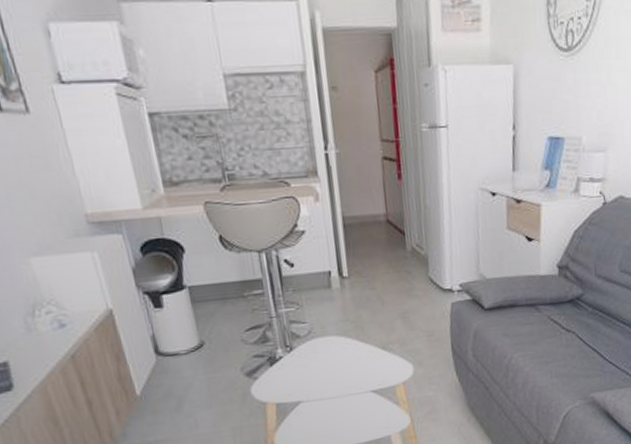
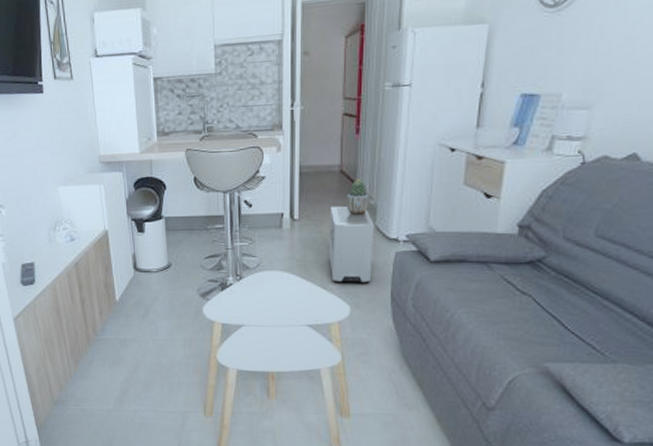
air purifier: none [381,258,431,343] -> present [329,205,374,284]
potted cactus: none [396,228,421,268] -> present [346,178,370,215]

